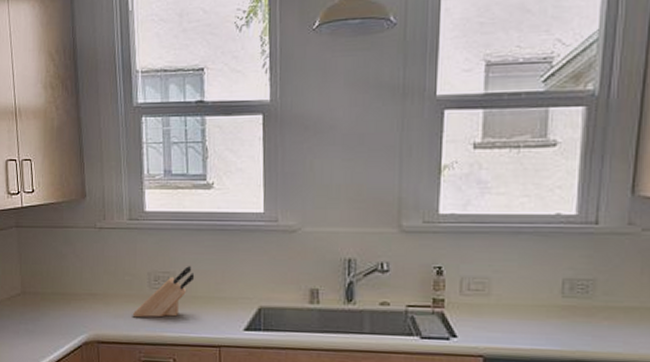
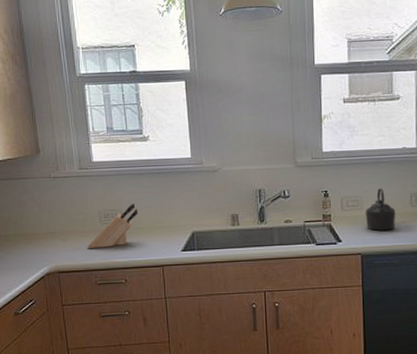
kettle: none [493,269,539,327] -> present [365,188,396,231]

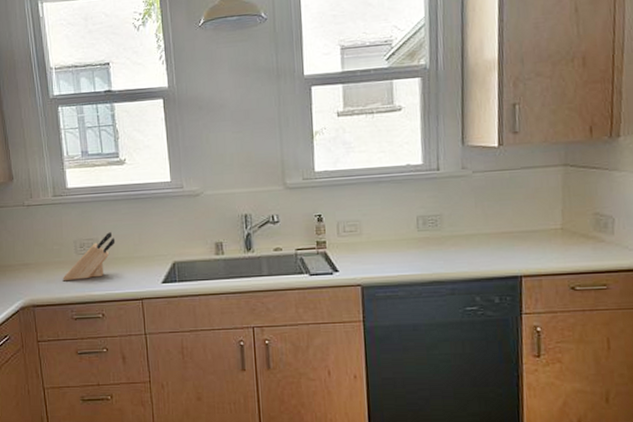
kettle: present [365,188,396,231] -> none [364,211,401,259]

